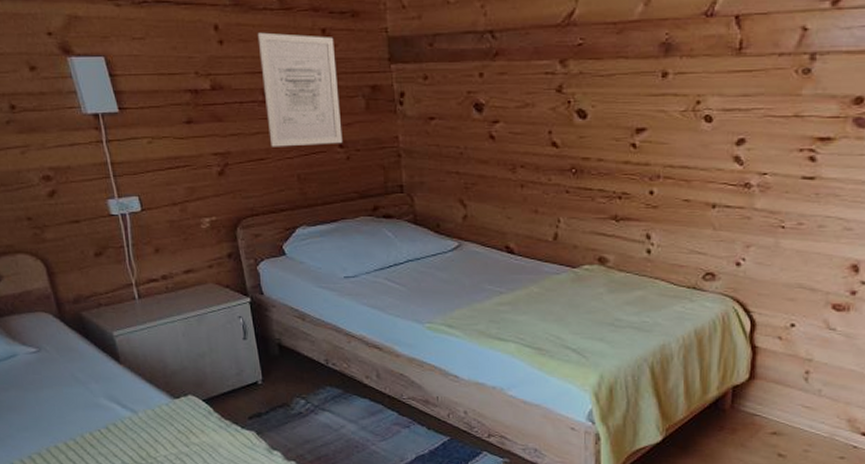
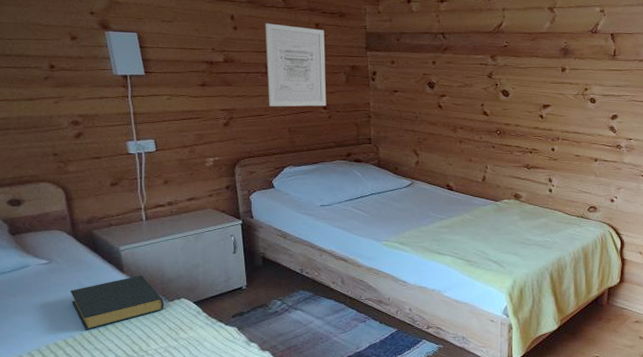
hardback book: none [65,366,170,432] -> present [71,275,164,330]

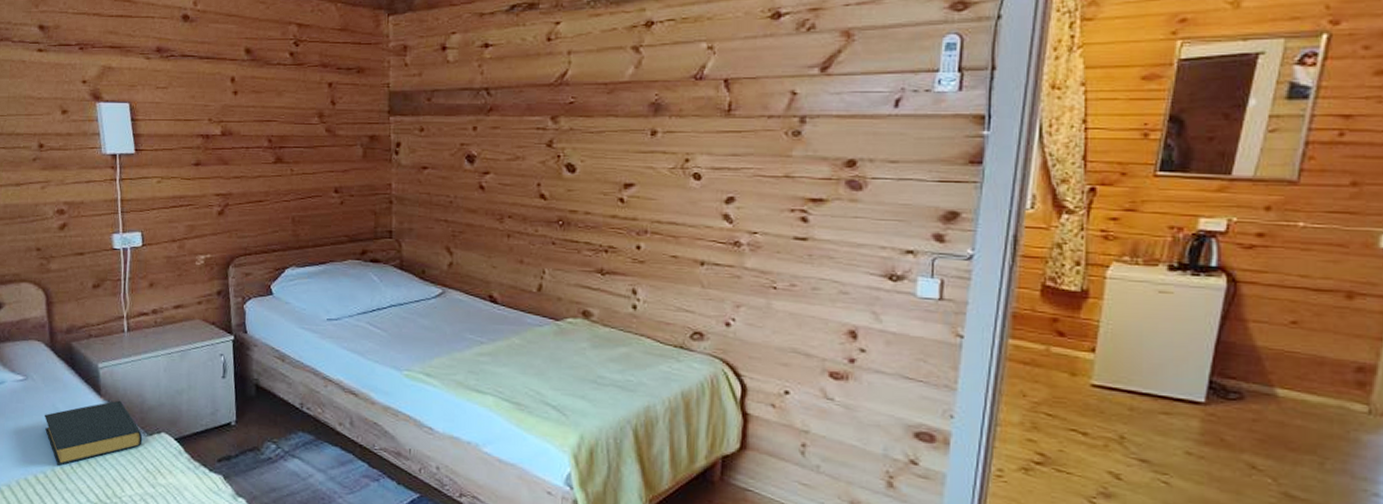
wall art: present [265,23,327,107] -> none [269,85,339,191]

